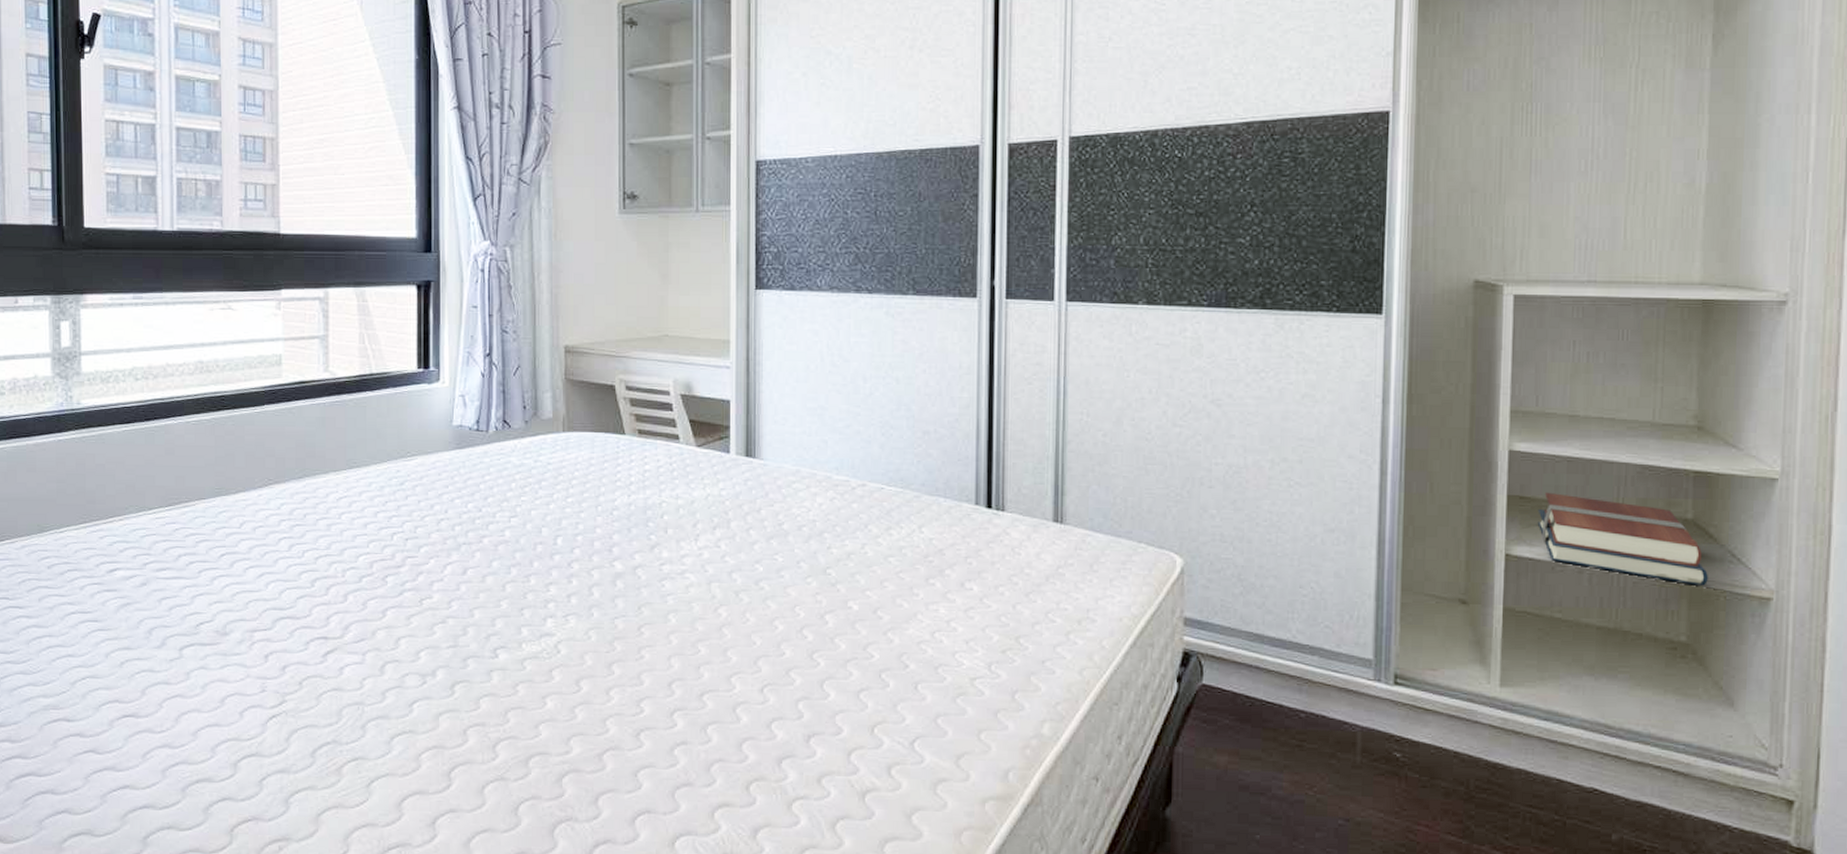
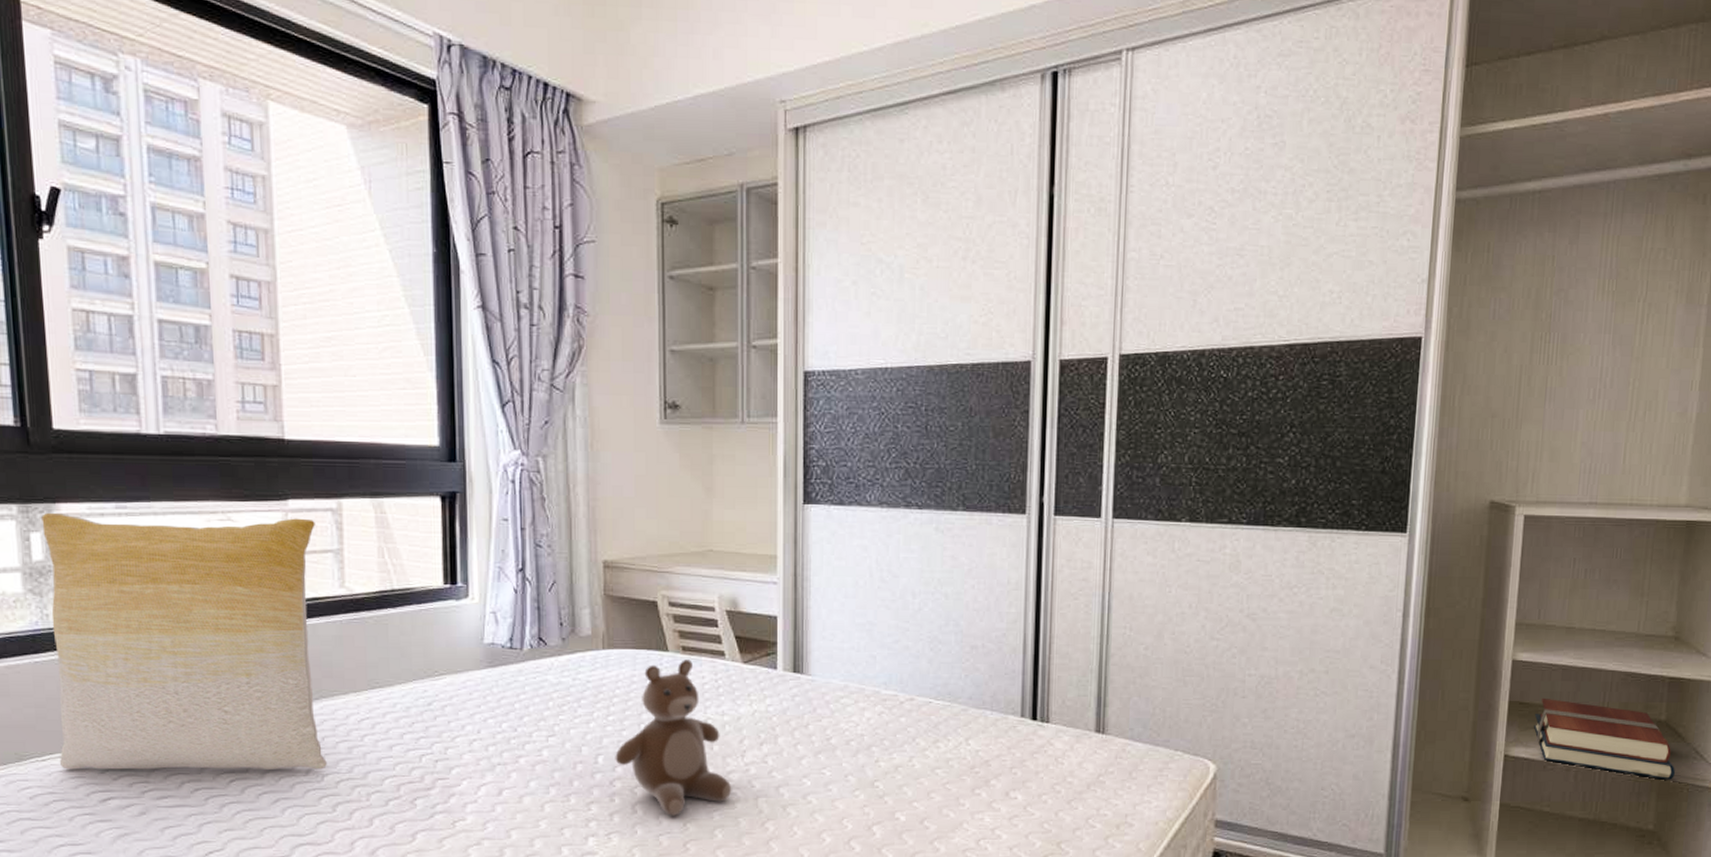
pillow: none [71,303,307,546] -> present [42,512,327,770]
bear: none [573,443,686,599] -> present [615,659,732,816]

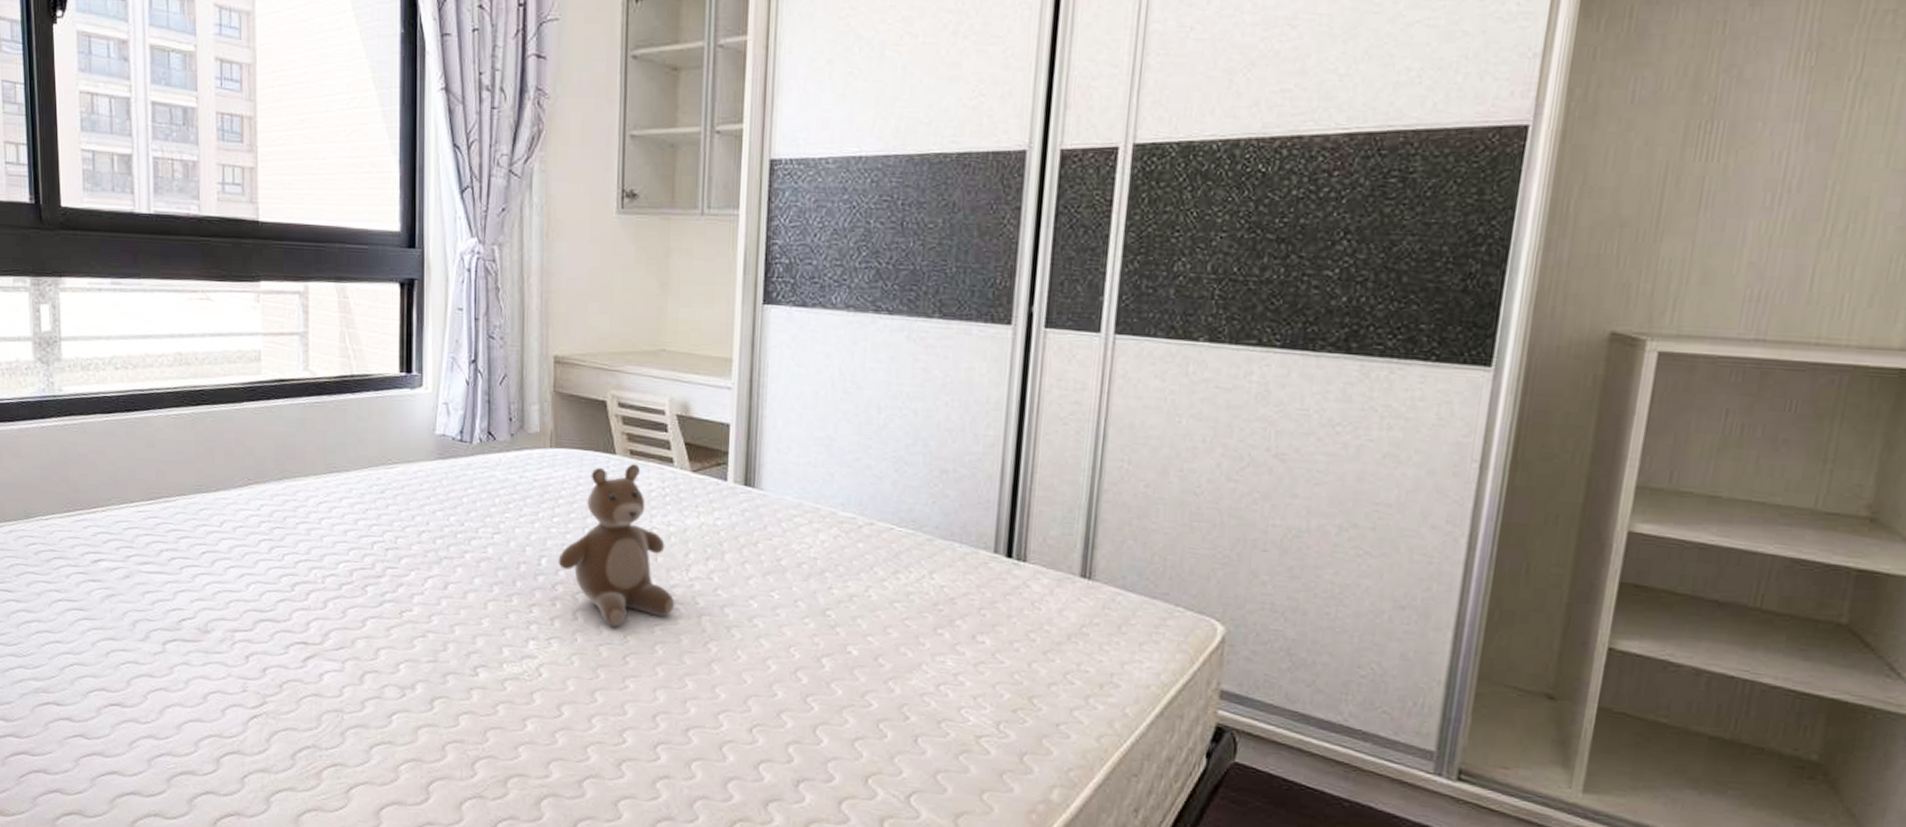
pillow: present [42,512,327,770] -> none [50,286,287,549]
books: present [1533,697,1675,780] -> none [1652,581,1857,701]

